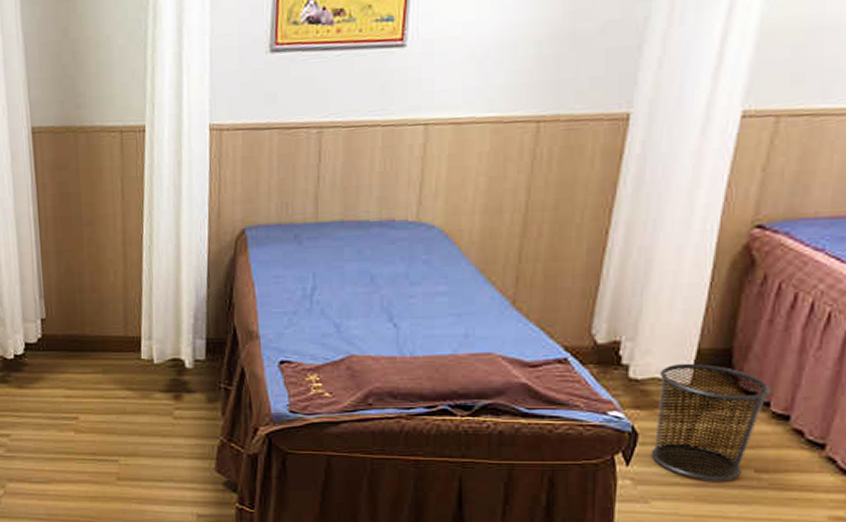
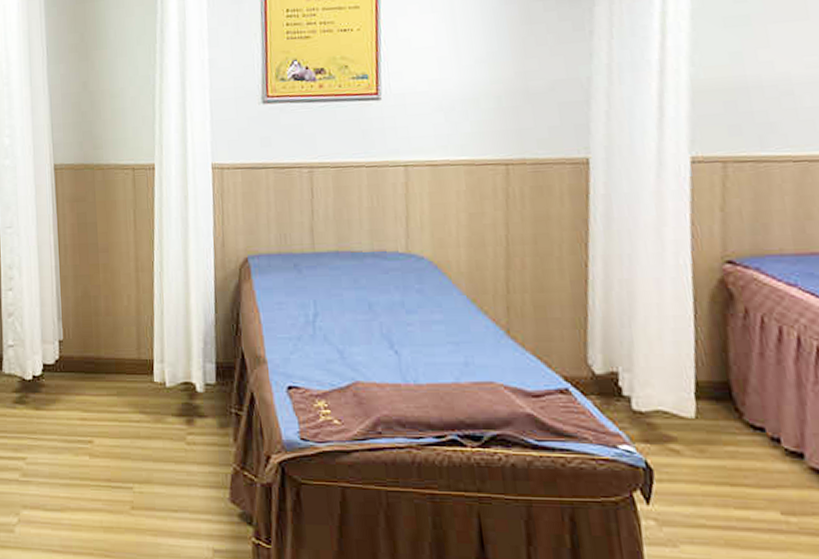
waste bin: present [651,363,770,482] -> none [663,396,777,524]

